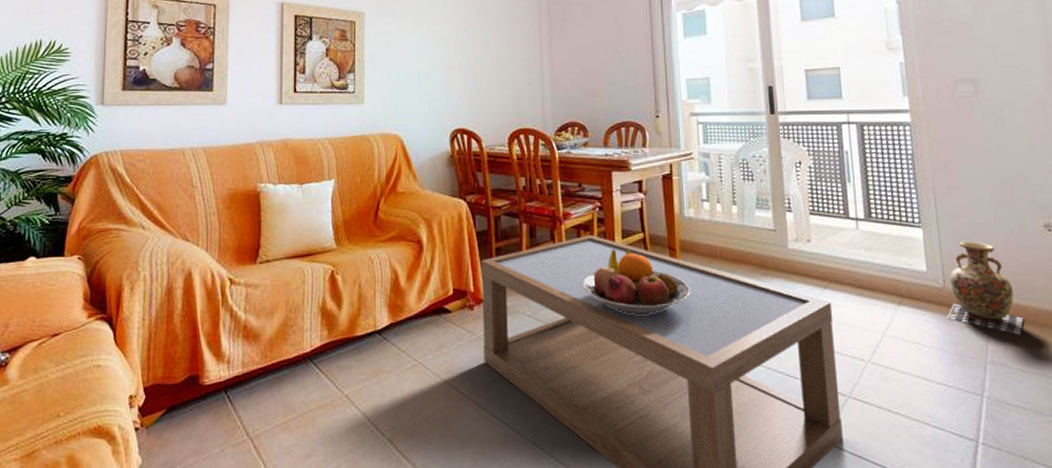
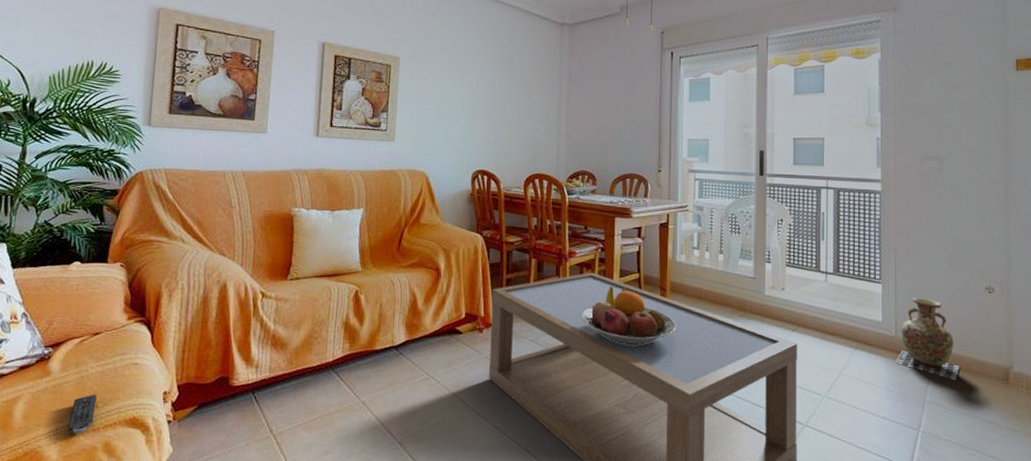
remote control: none [28,402,58,447] -> present [67,394,97,433]

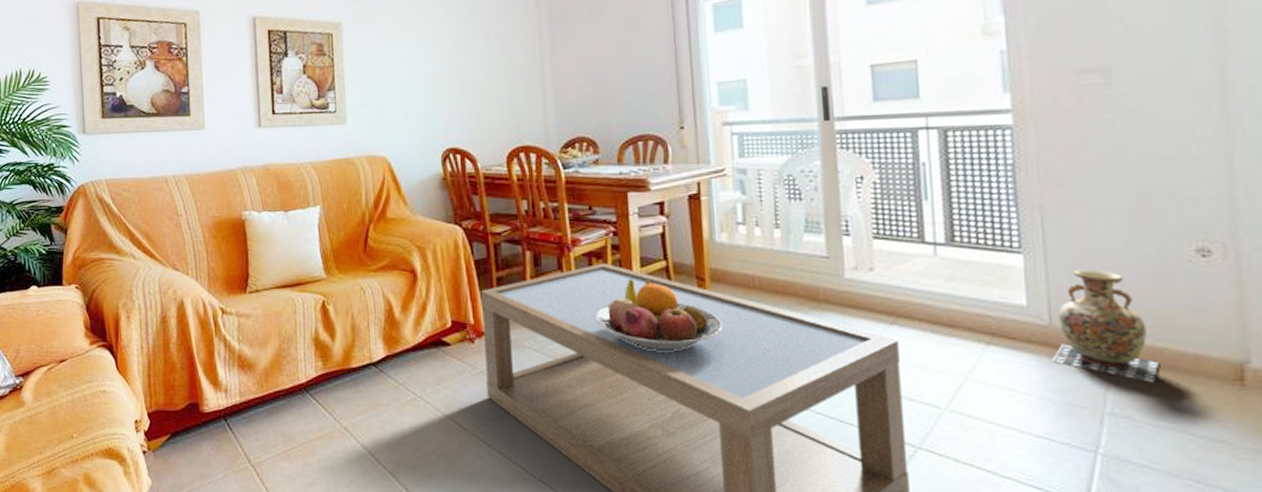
remote control: present [67,394,97,433] -> none [47,424,71,465]

